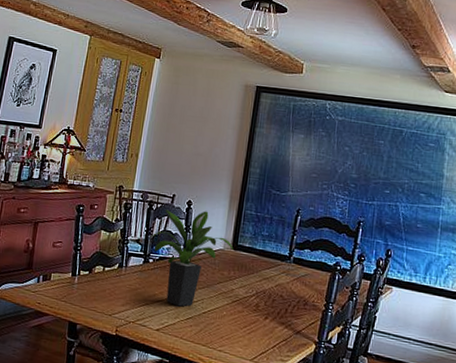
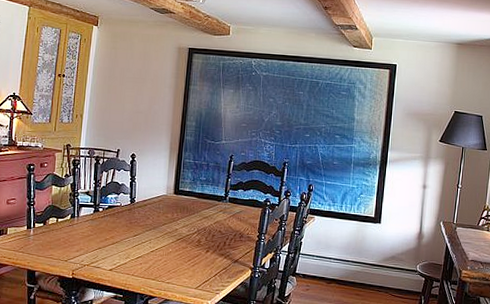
potted plant: present [149,209,234,307] -> none [97,162,176,248]

